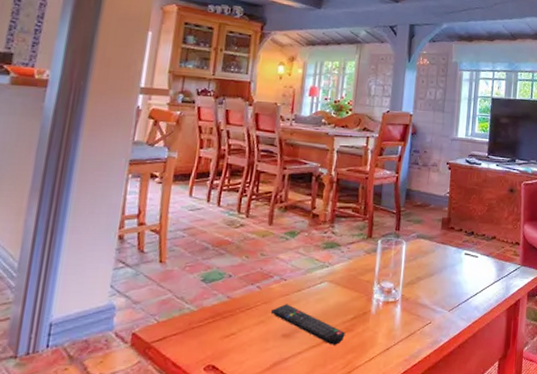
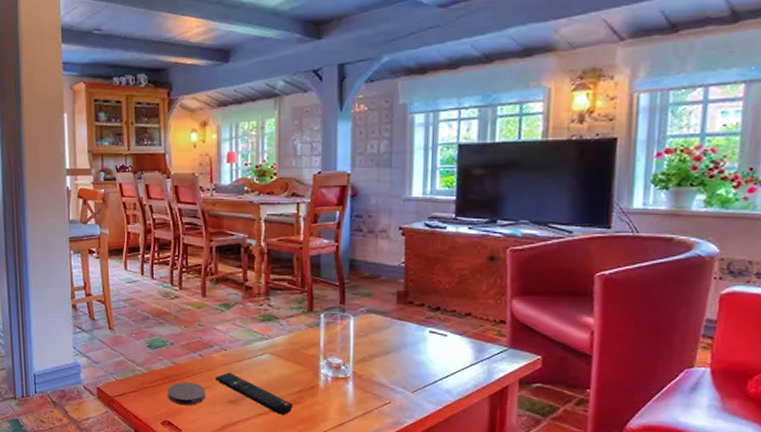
coaster: none [216,318,259,345] -> present [168,382,205,406]

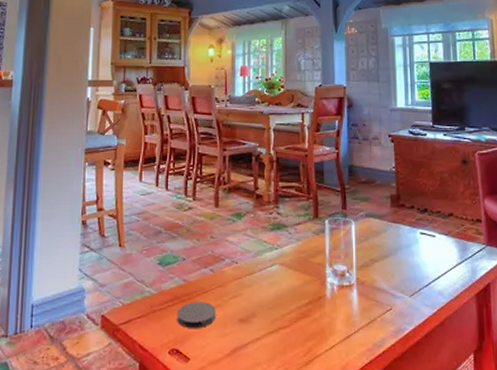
remote control: present [216,372,293,415] -> none [227,287,302,331]

